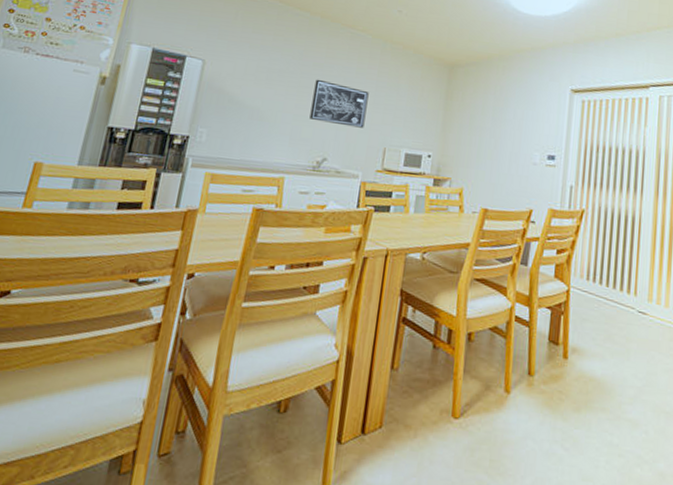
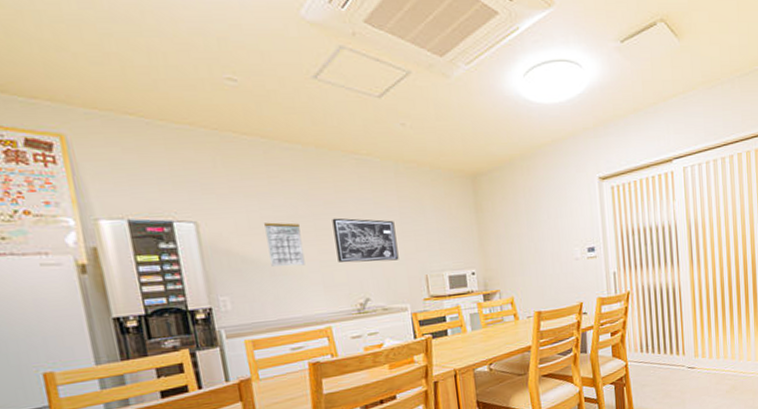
calendar: none [251,72,287,115] -> present [264,222,305,267]

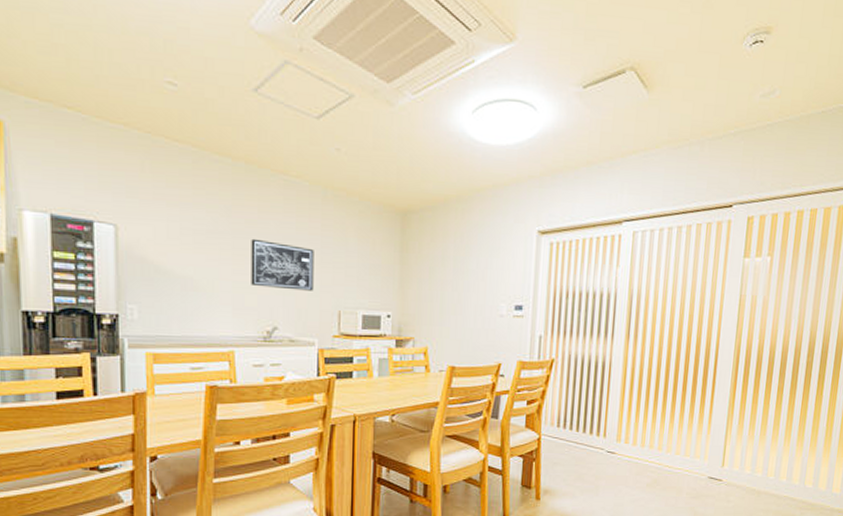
calendar: present [264,222,305,267] -> none [183,234,218,283]

